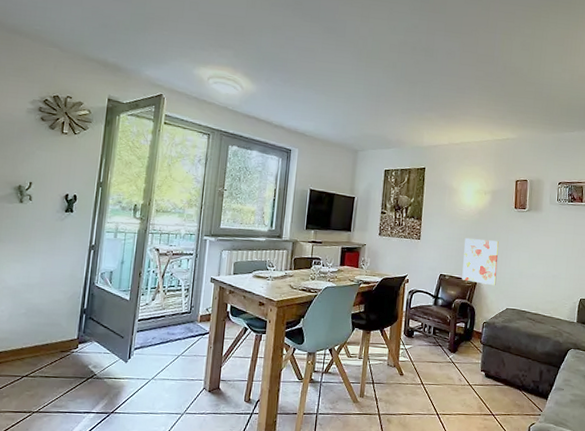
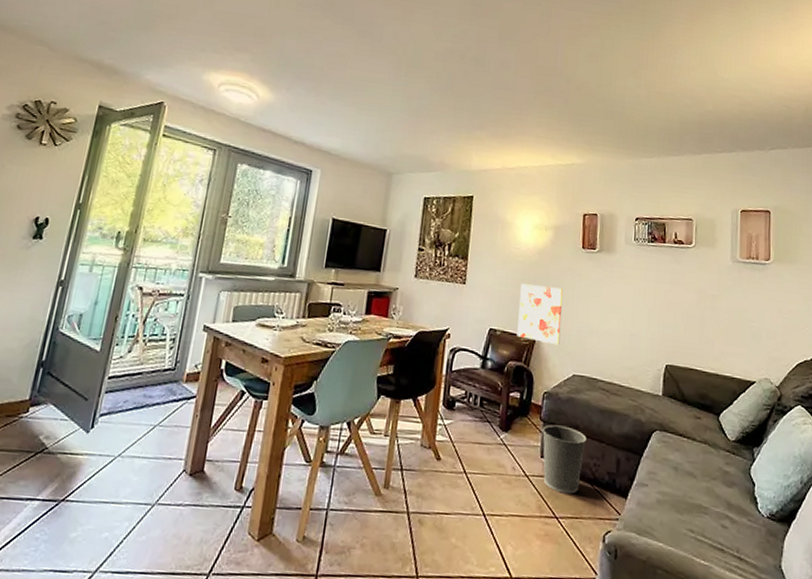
wastebasket: none [482,346,517,397] -> present [543,424,587,494]

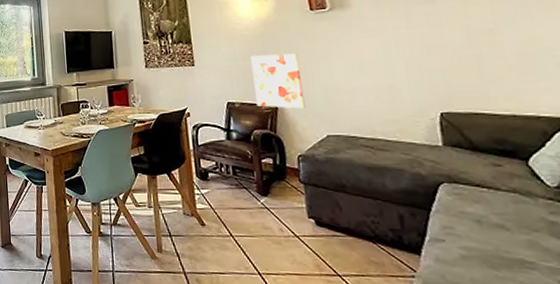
wastebasket: present [543,424,587,494] -> none [305,186,359,252]

